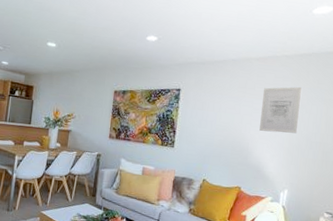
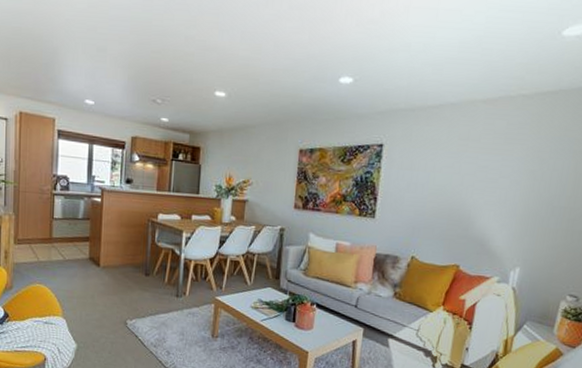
wall art: present [259,86,302,134] -> none [485,135,544,197]

